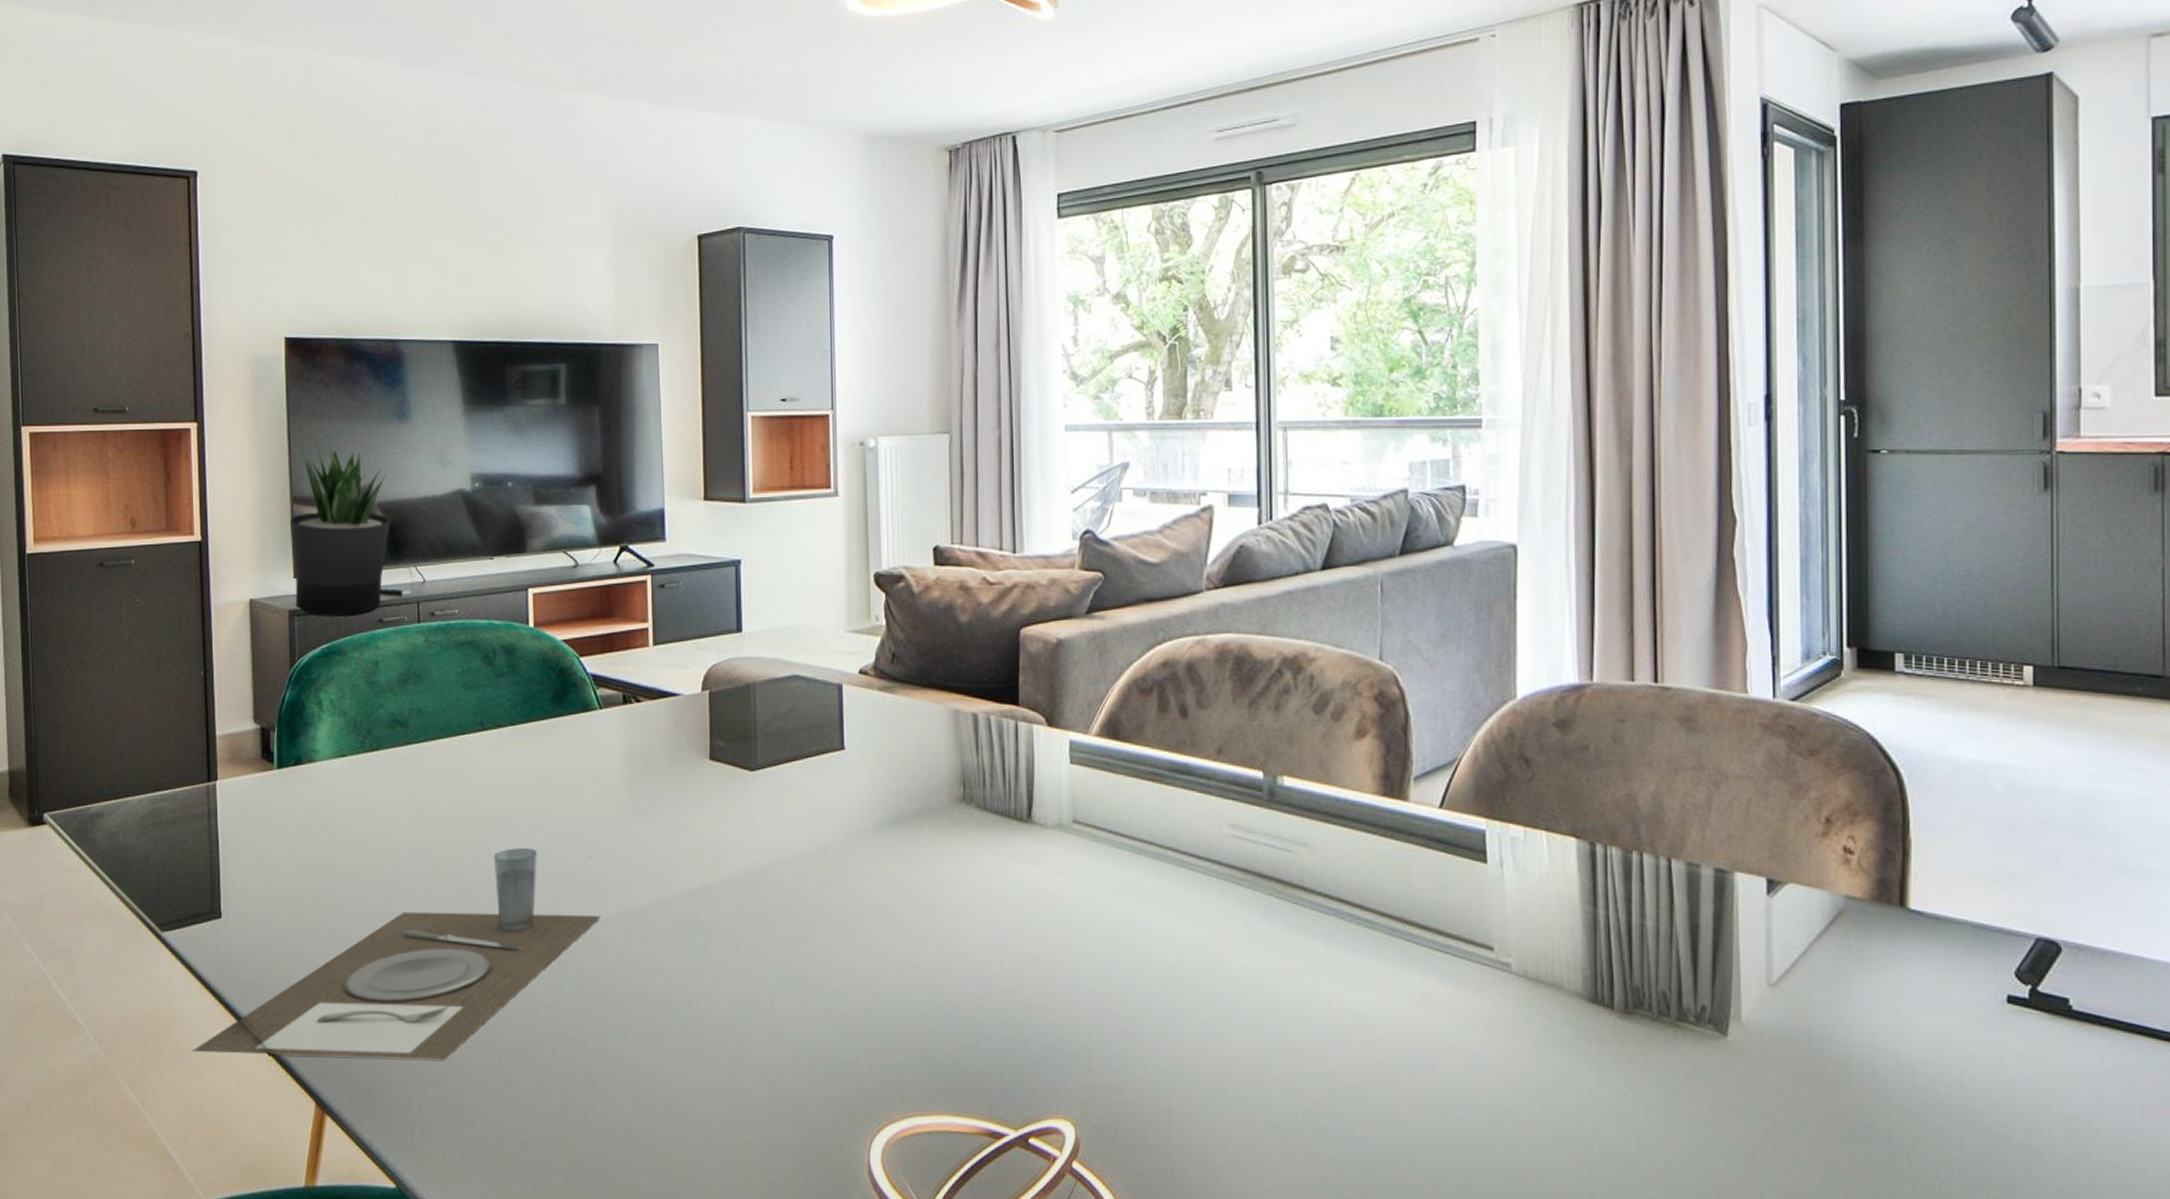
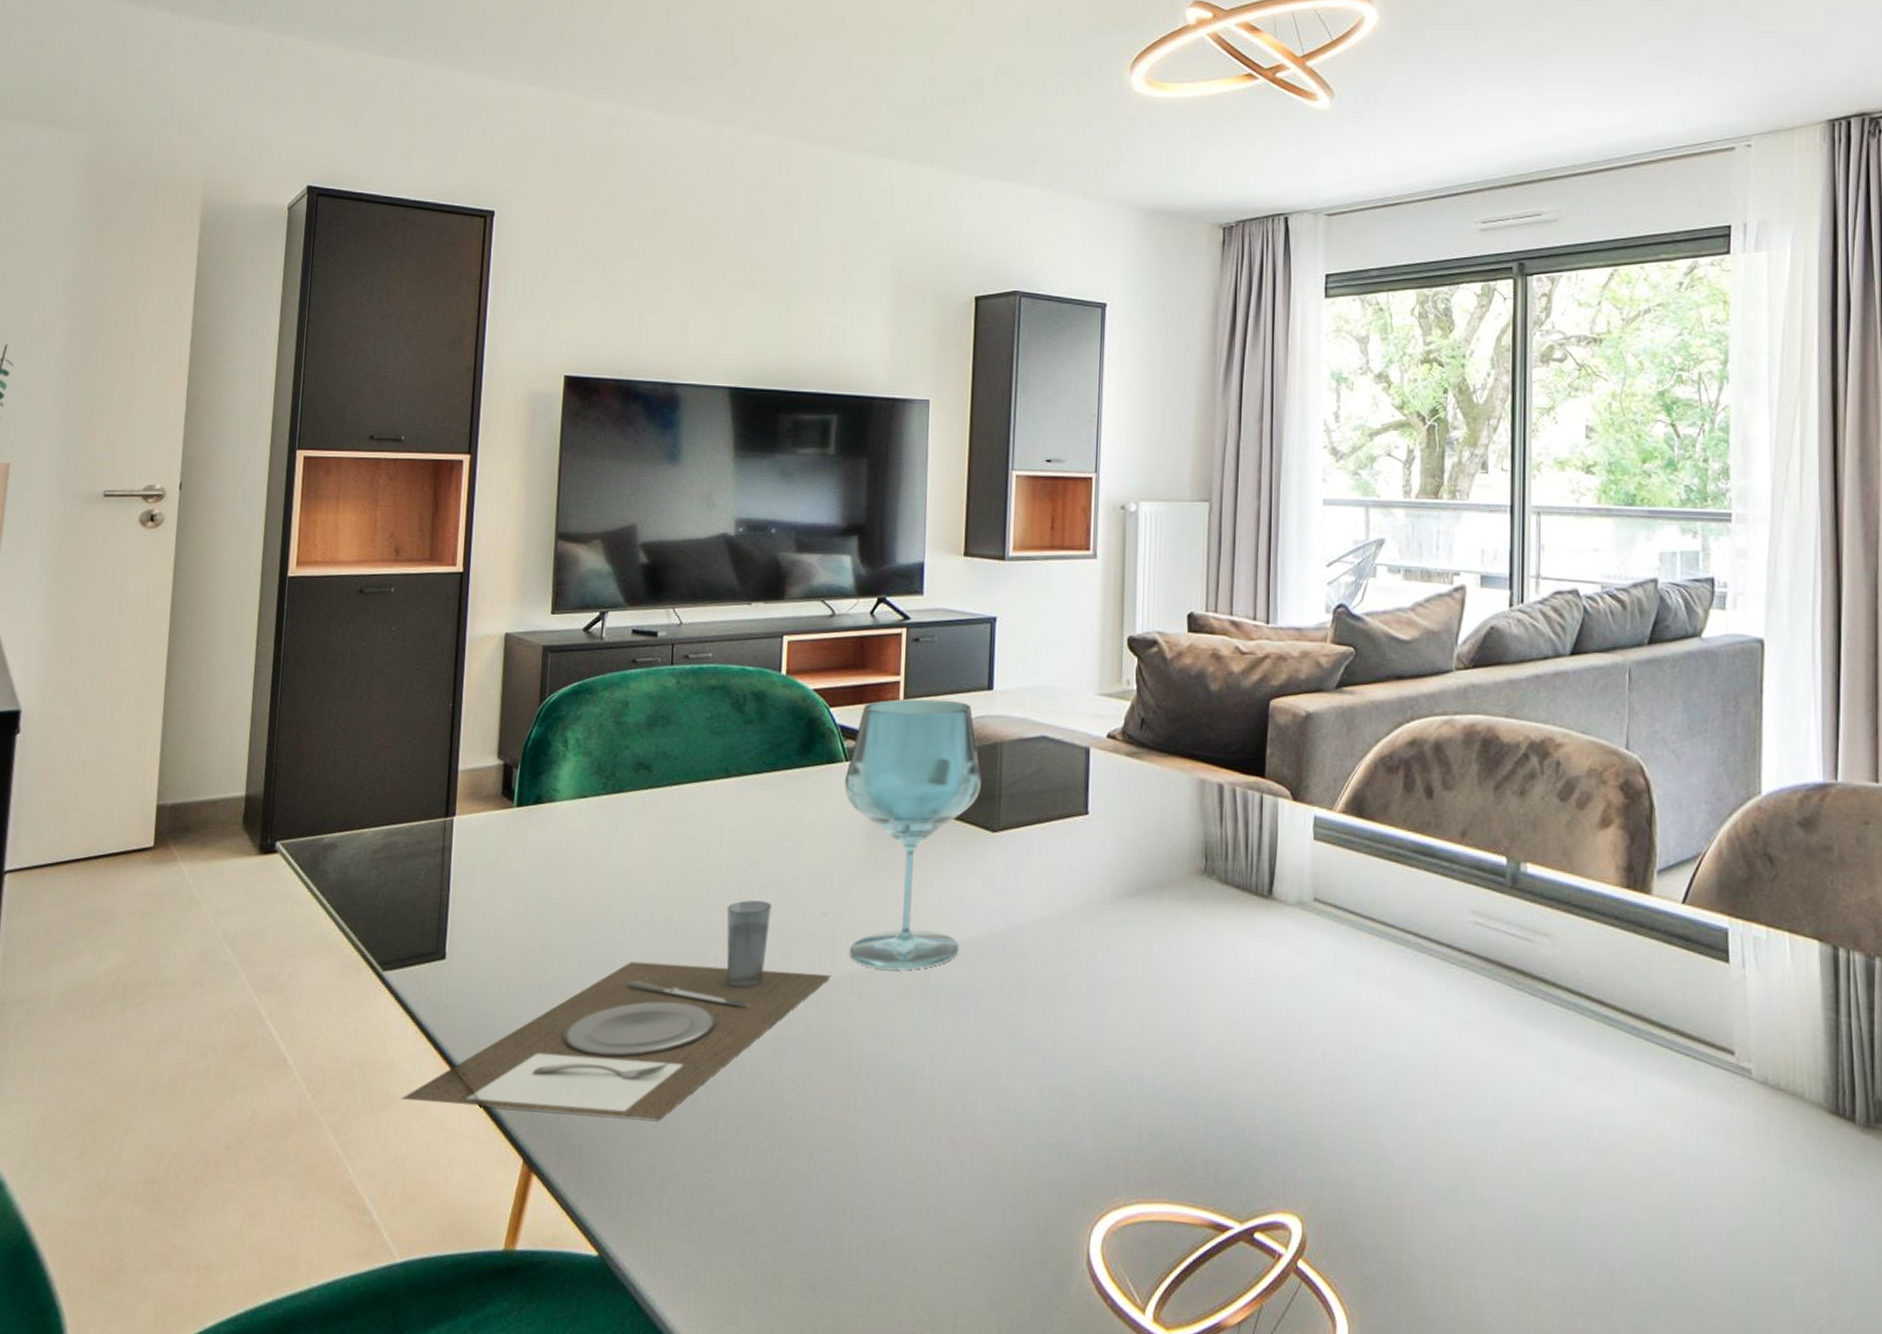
planter: present [289,438,391,616] -> none [550,475,653,655]
wine glass: none [600,644,737,908] -> present [844,699,982,970]

